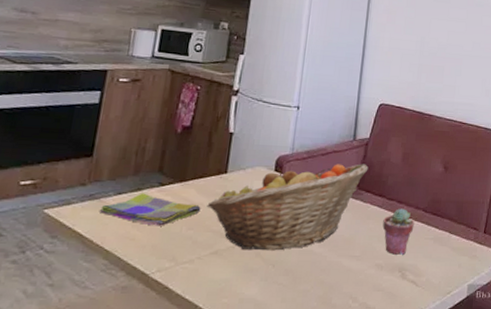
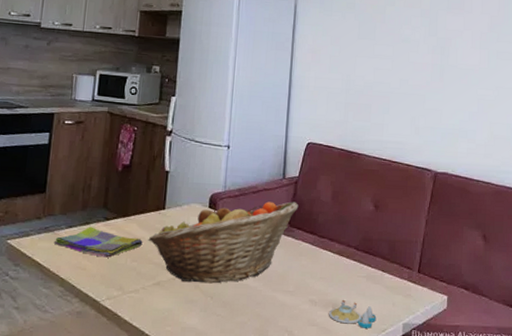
potted succulent: present [382,208,415,255] -> none [315,246,347,291]
salt and pepper shaker set: none [395,264,442,291] -> present [329,300,377,328]

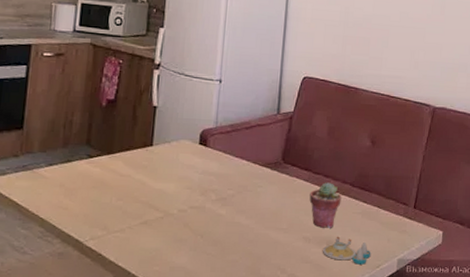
dish towel: present [53,226,143,258] -> none [32,164,129,197]
fruit basket: present [148,201,299,284] -> none [134,137,294,222]
potted succulent: none [315,246,347,291] -> present [309,182,342,228]

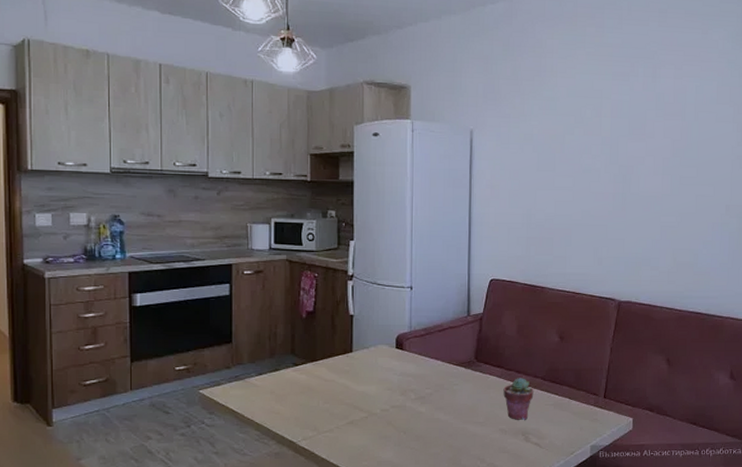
salt and pepper shaker set: present [323,237,371,265] -> none [519,428,565,452]

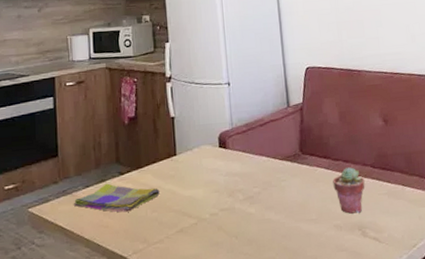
dish towel: none [245,373,333,401] -> present [73,183,160,213]

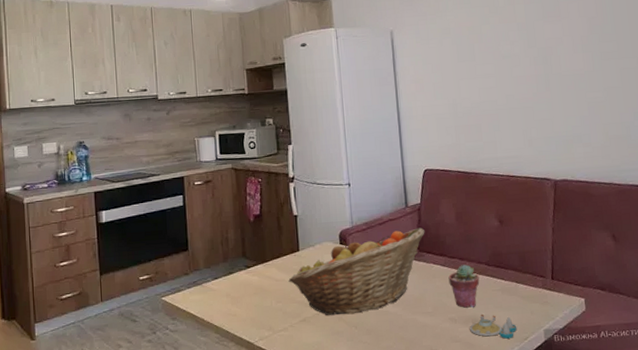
dish towel: present [73,183,160,213] -> none [203,275,284,303]
fruit basket: none [164,128,308,225] -> present [288,227,425,315]
salt and pepper shaker set: none [356,221,405,247] -> present [470,314,517,339]

